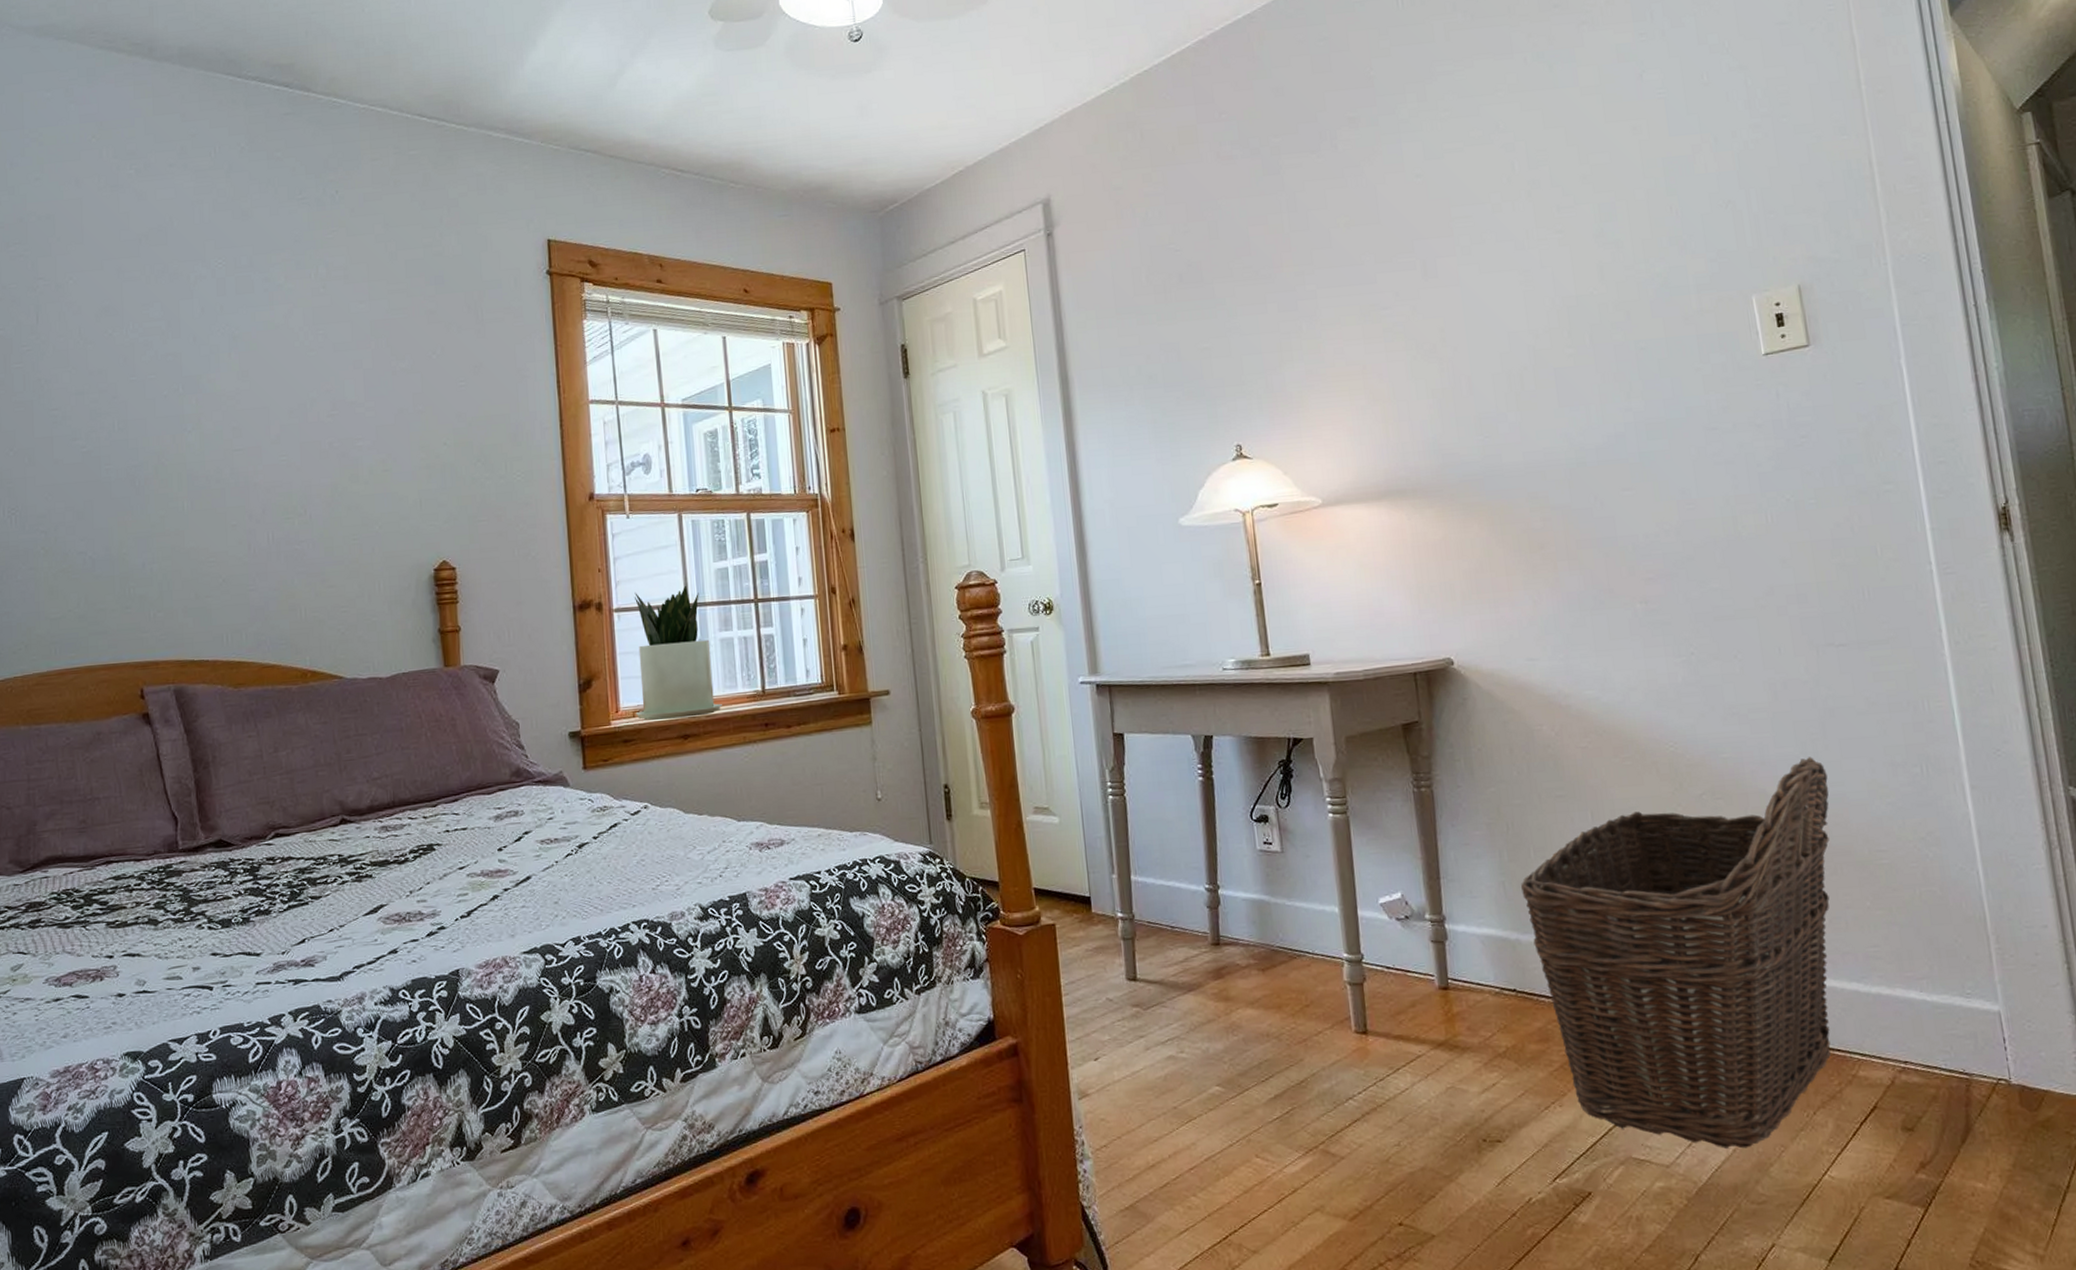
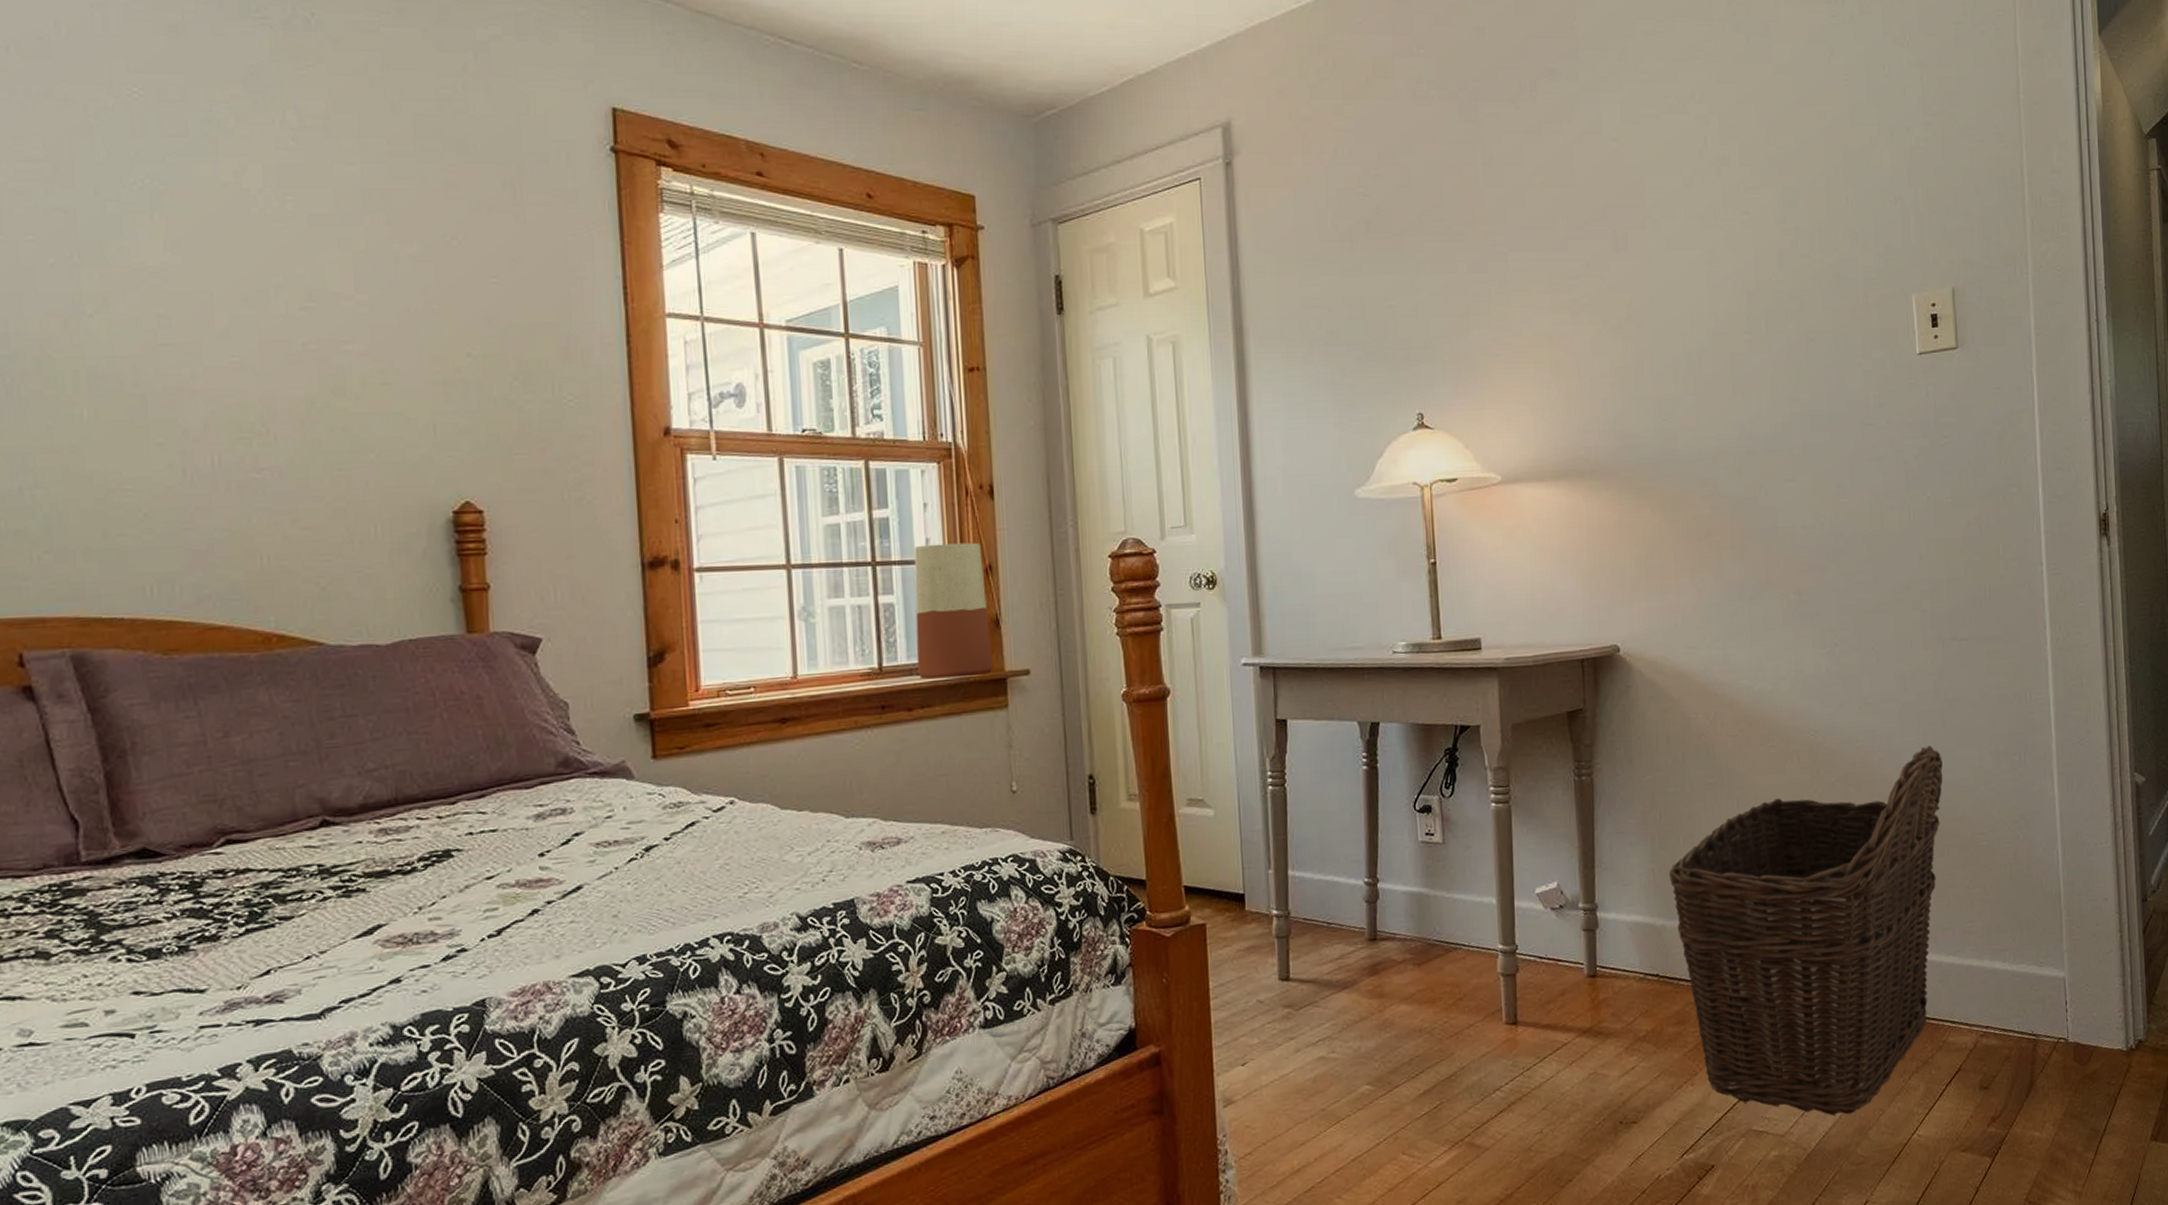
planter: present [634,585,722,720] -> none [720,542,830,701]
vase: none [789,579,858,700] -> present [914,542,993,680]

